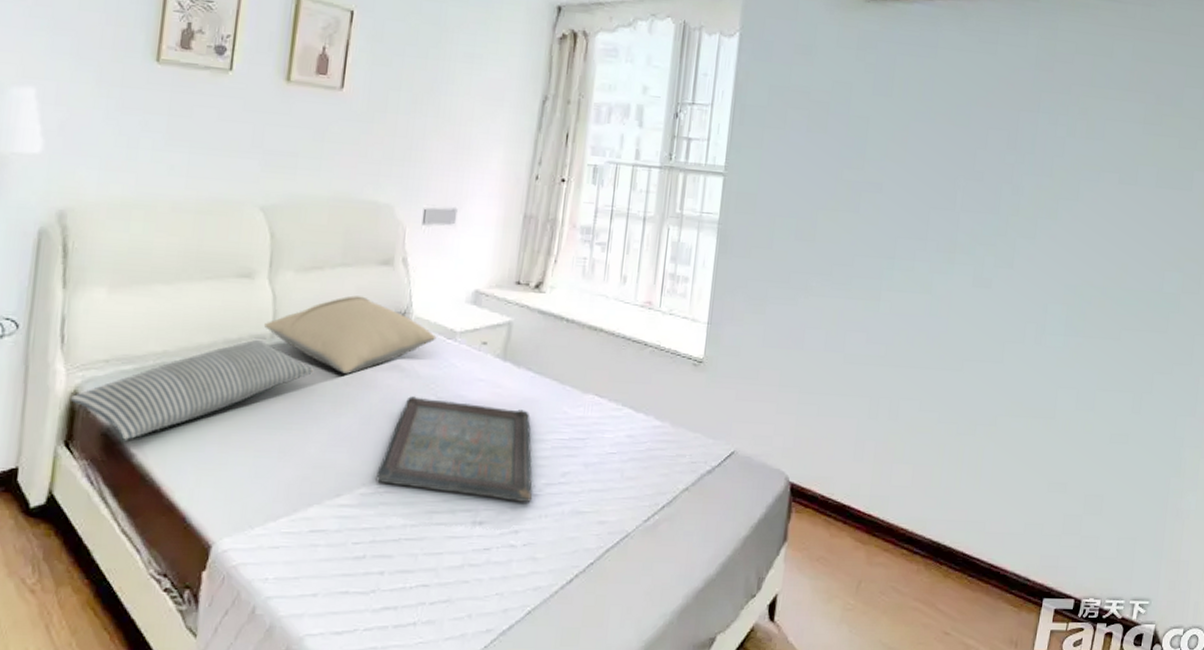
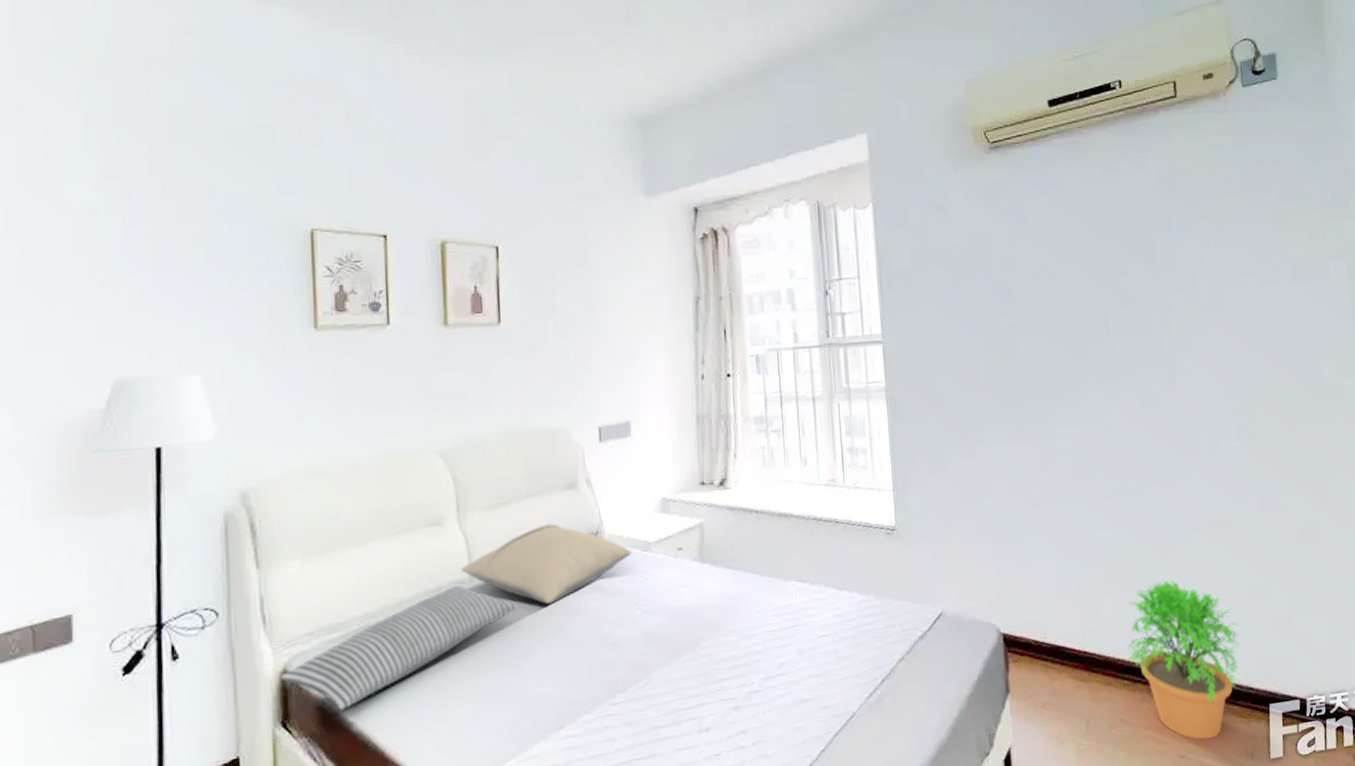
serving tray: present [376,396,533,503] -> none [596,608,752,708]
potted plant: none [911,459,1029,621] -> present [1126,579,1242,740]

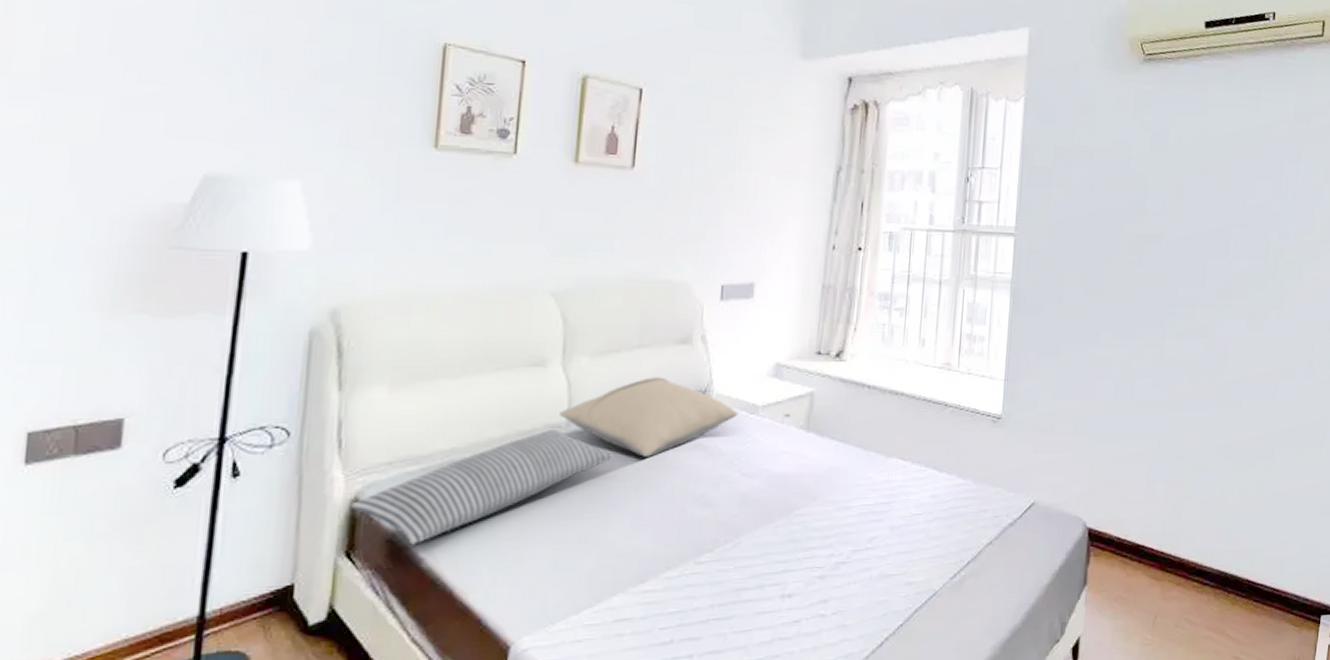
potted plant: present [1126,579,1242,740] -> none [1201,491,1305,644]

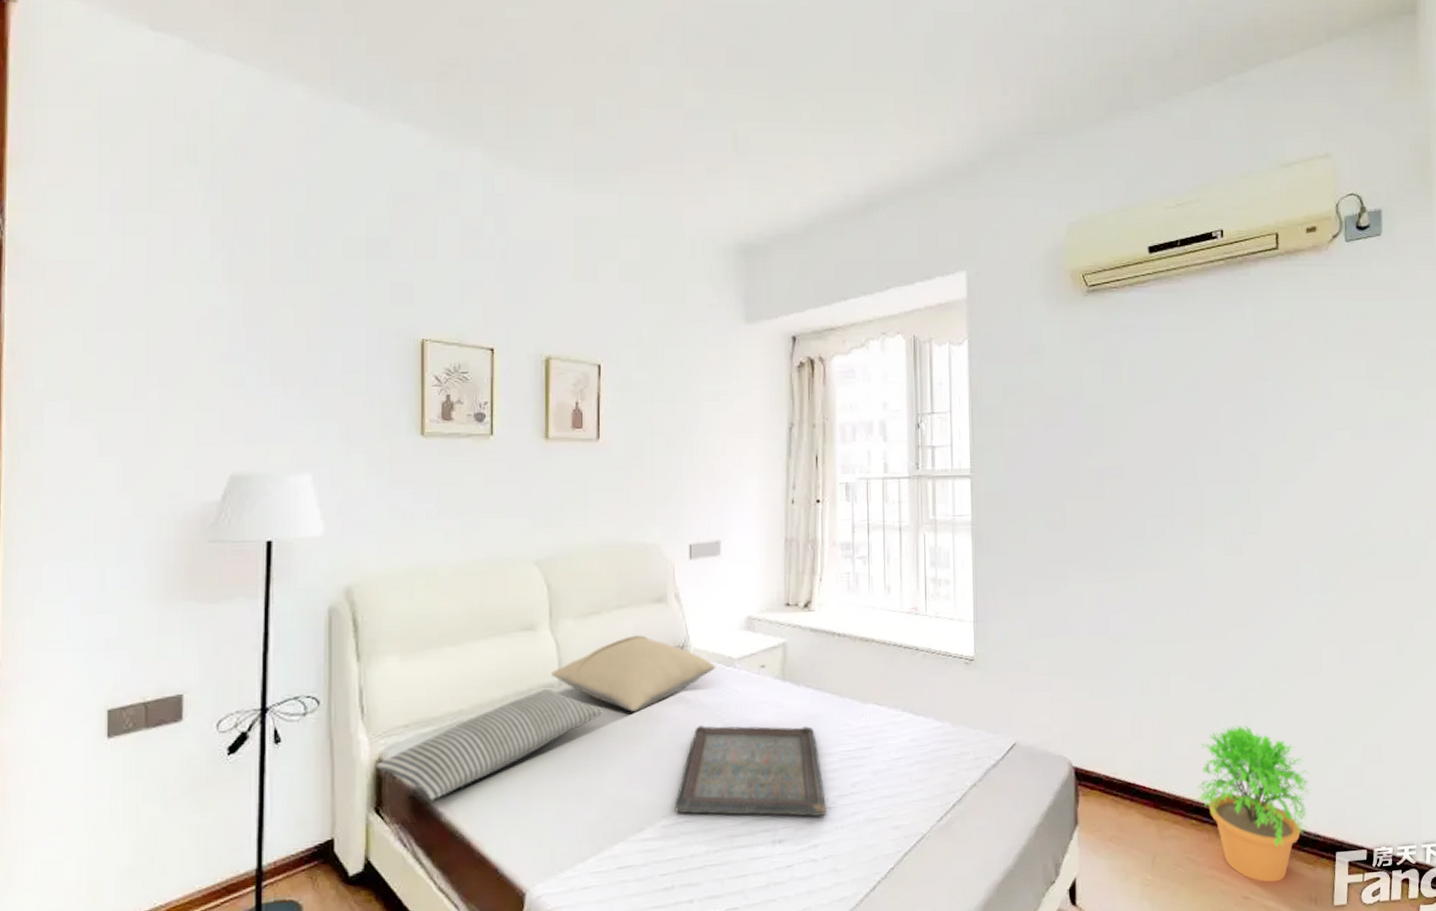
serving tray: none [681,474,840,572] -> present [675,726,826,817]
potted plant: none [1201,491,1305,644] -> present [1197,724,1310,883]

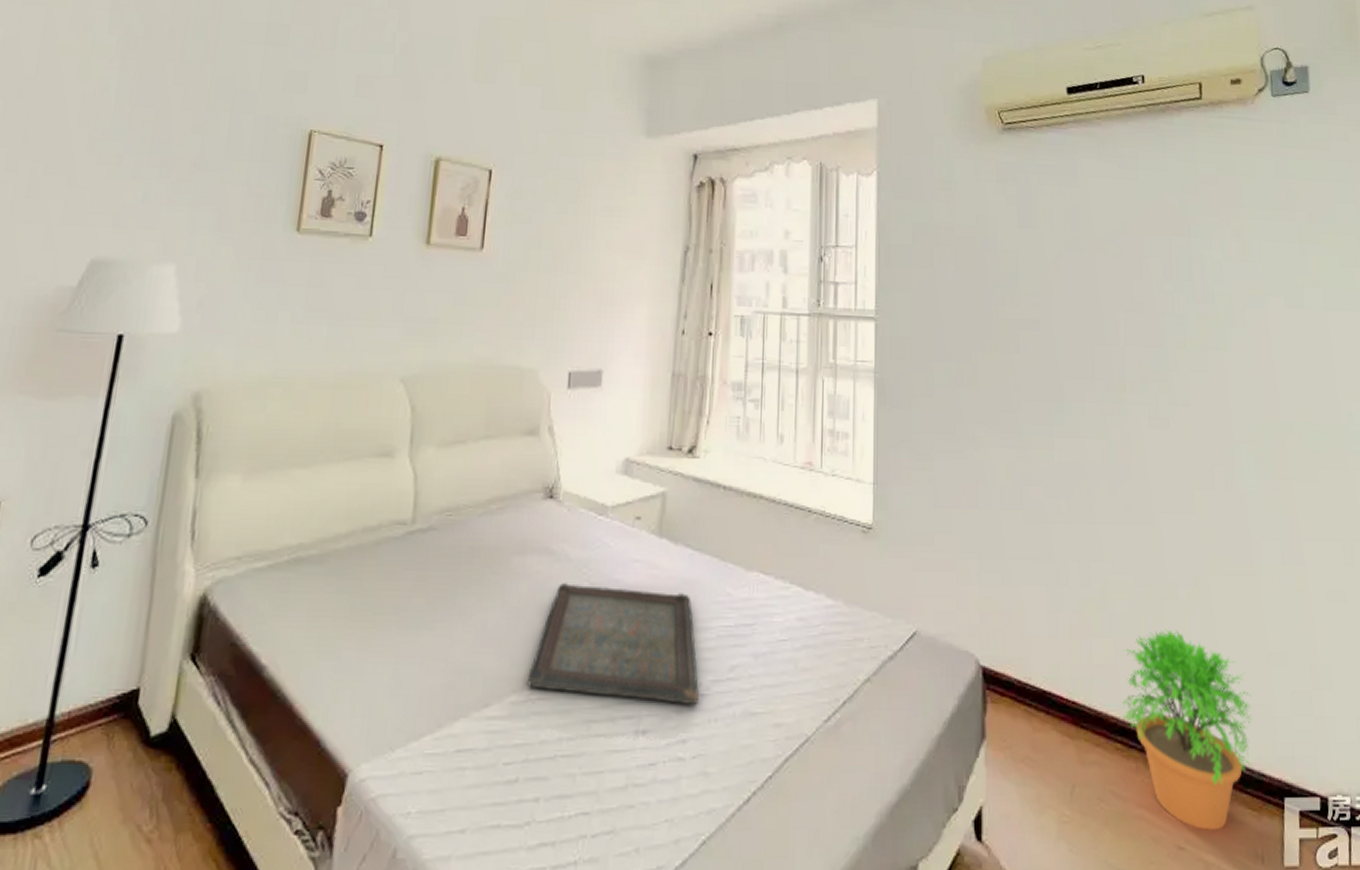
pillow: present [375,688,603,800] -> none [198,525,458,650]
pillow: present [552,635,716,712] -> none [405,471,587,560]

